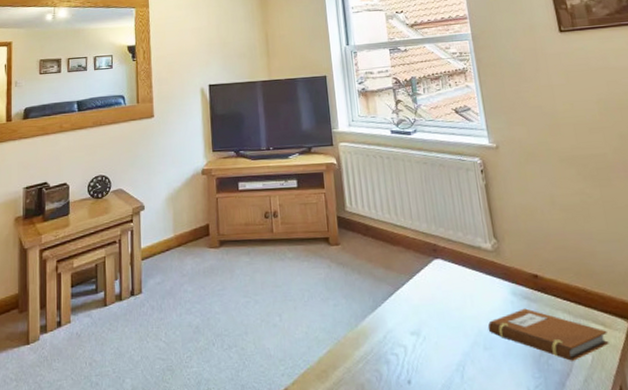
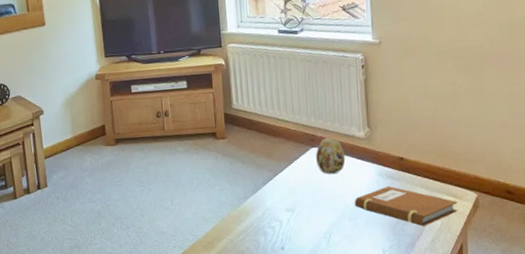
decorative egg: none [439,247,474,291] -> present [316,136,346,174]

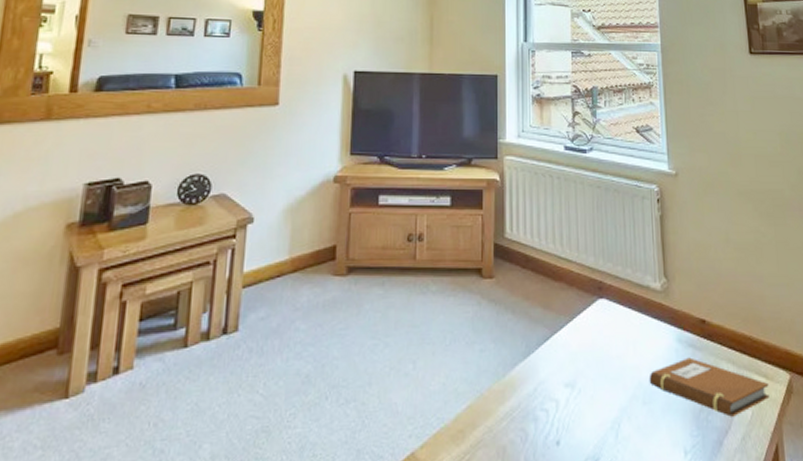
decorative egg: present [316,136,346,174] -> none [604,285,639,336]

